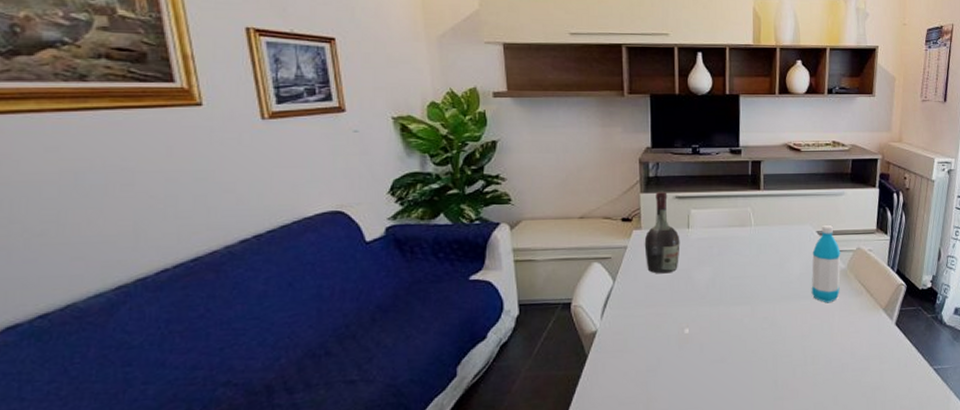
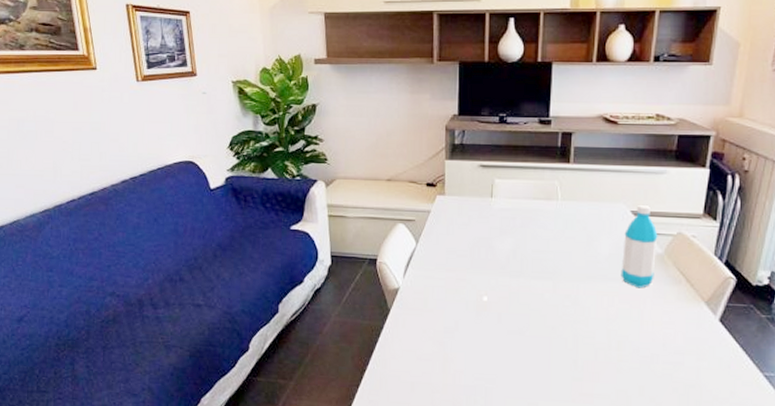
cognac bottle: present [644,191,680,274] -> none [447,158,483,241]

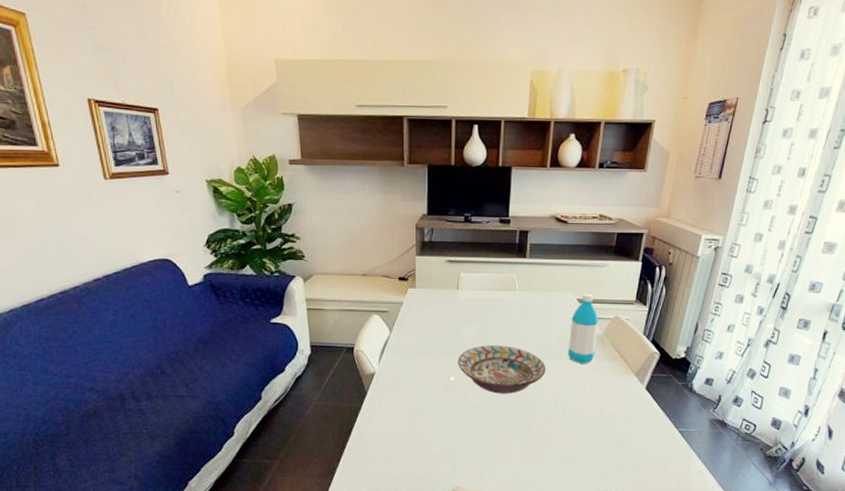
decorative bowl: none [492,261,595,319] -> present [458,345,546,394]

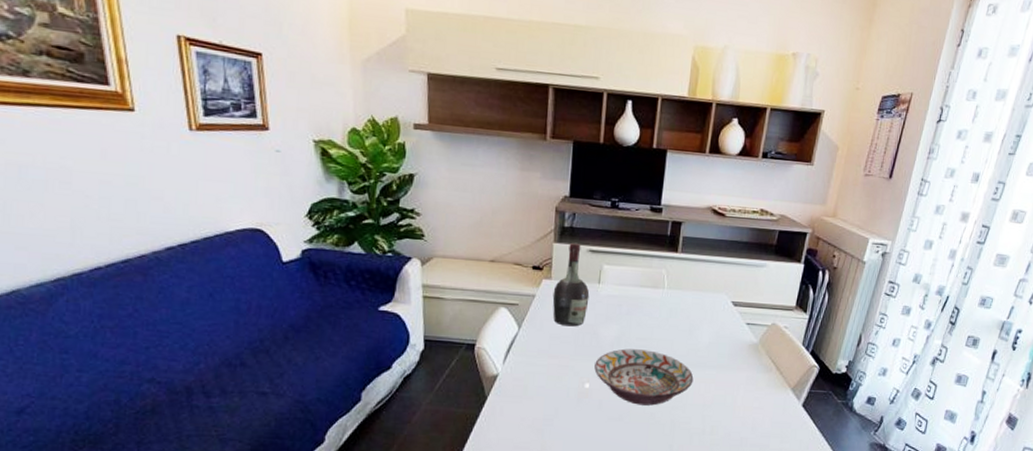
cognac bottle: none [418,254,450,328] -> present [552,242,590,327]
water bottle: present [567,293,599,365] -> none [718,295,755,376]

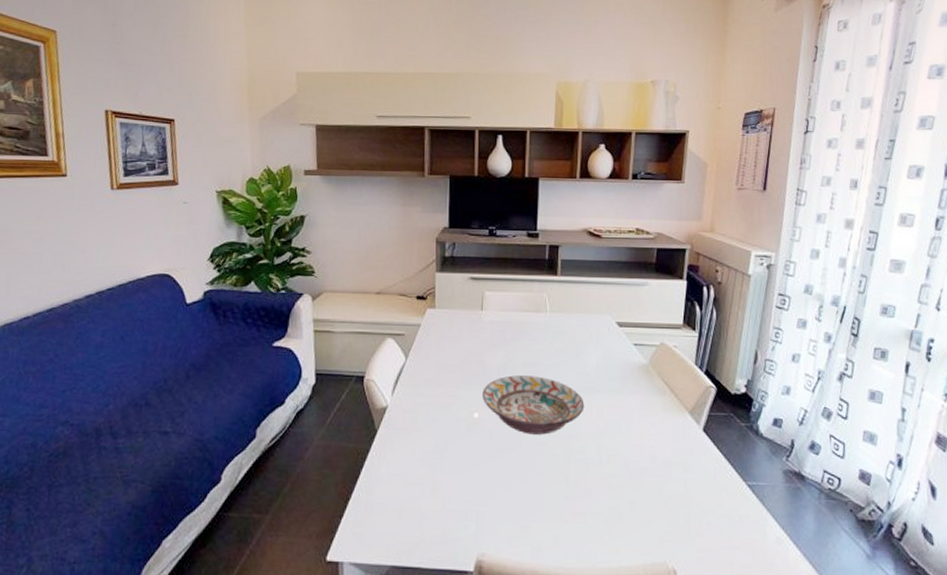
cognac bottle: present [552,242,590,327] -> none [437,271,473,355]

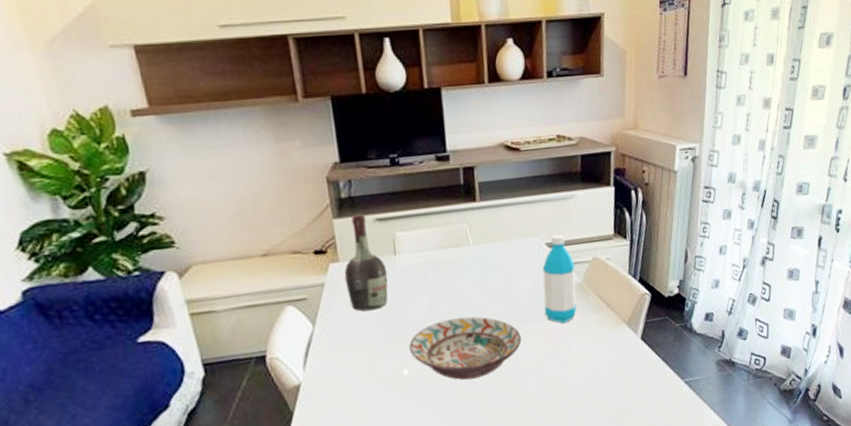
cognac bottle: none [437,271,473,355] -> present [344,213,389,312]
water bottle: none [608,315,642,400] -> present [542,234,577,324]

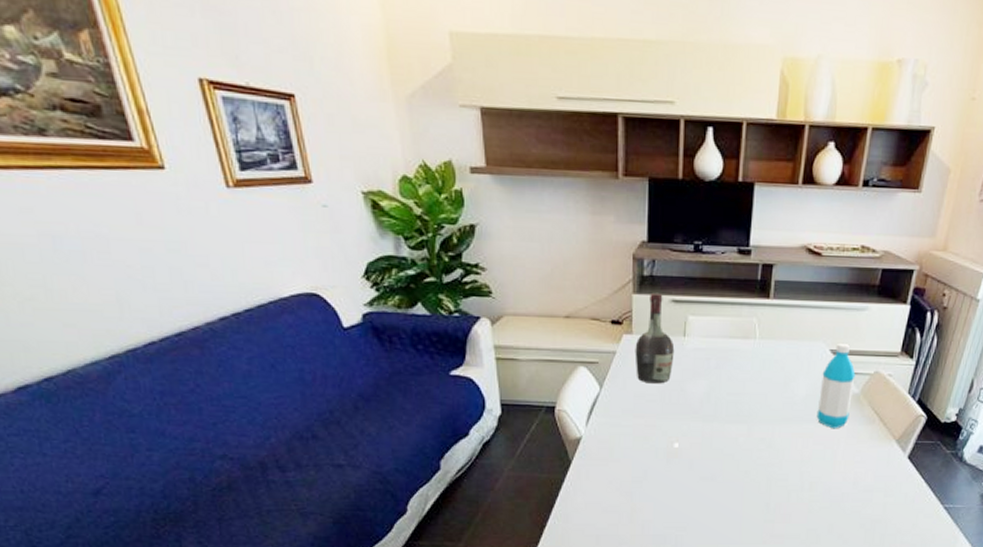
decorative bowl: present [409,316,522,380] -> none [683,405,790,464]

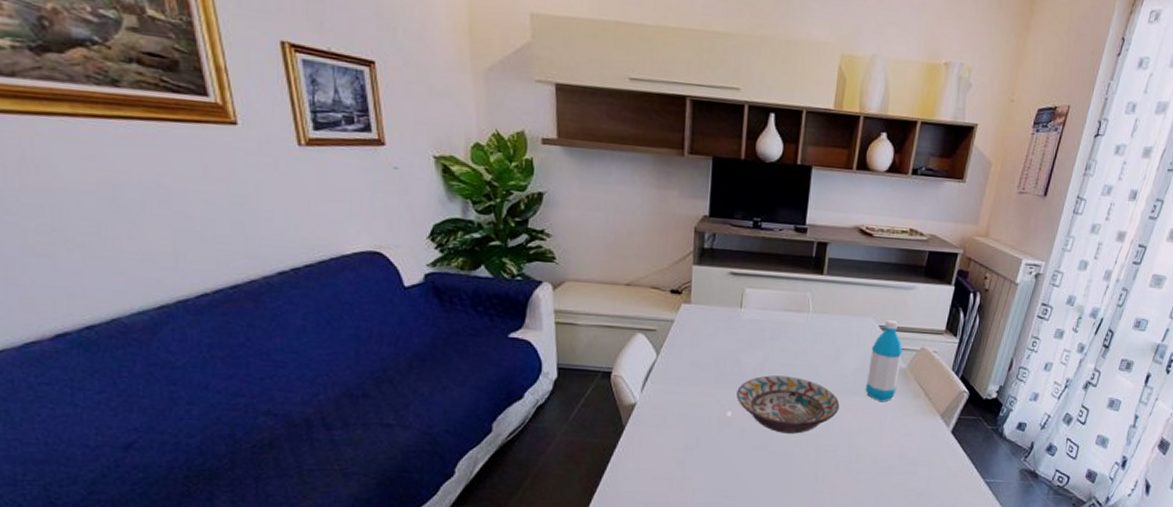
cognac bottle: present [635,292,675,384] -> none [692,264,731,353]
decorative bowl: none [683,405,790,464] -> present [736,375,840,434]

